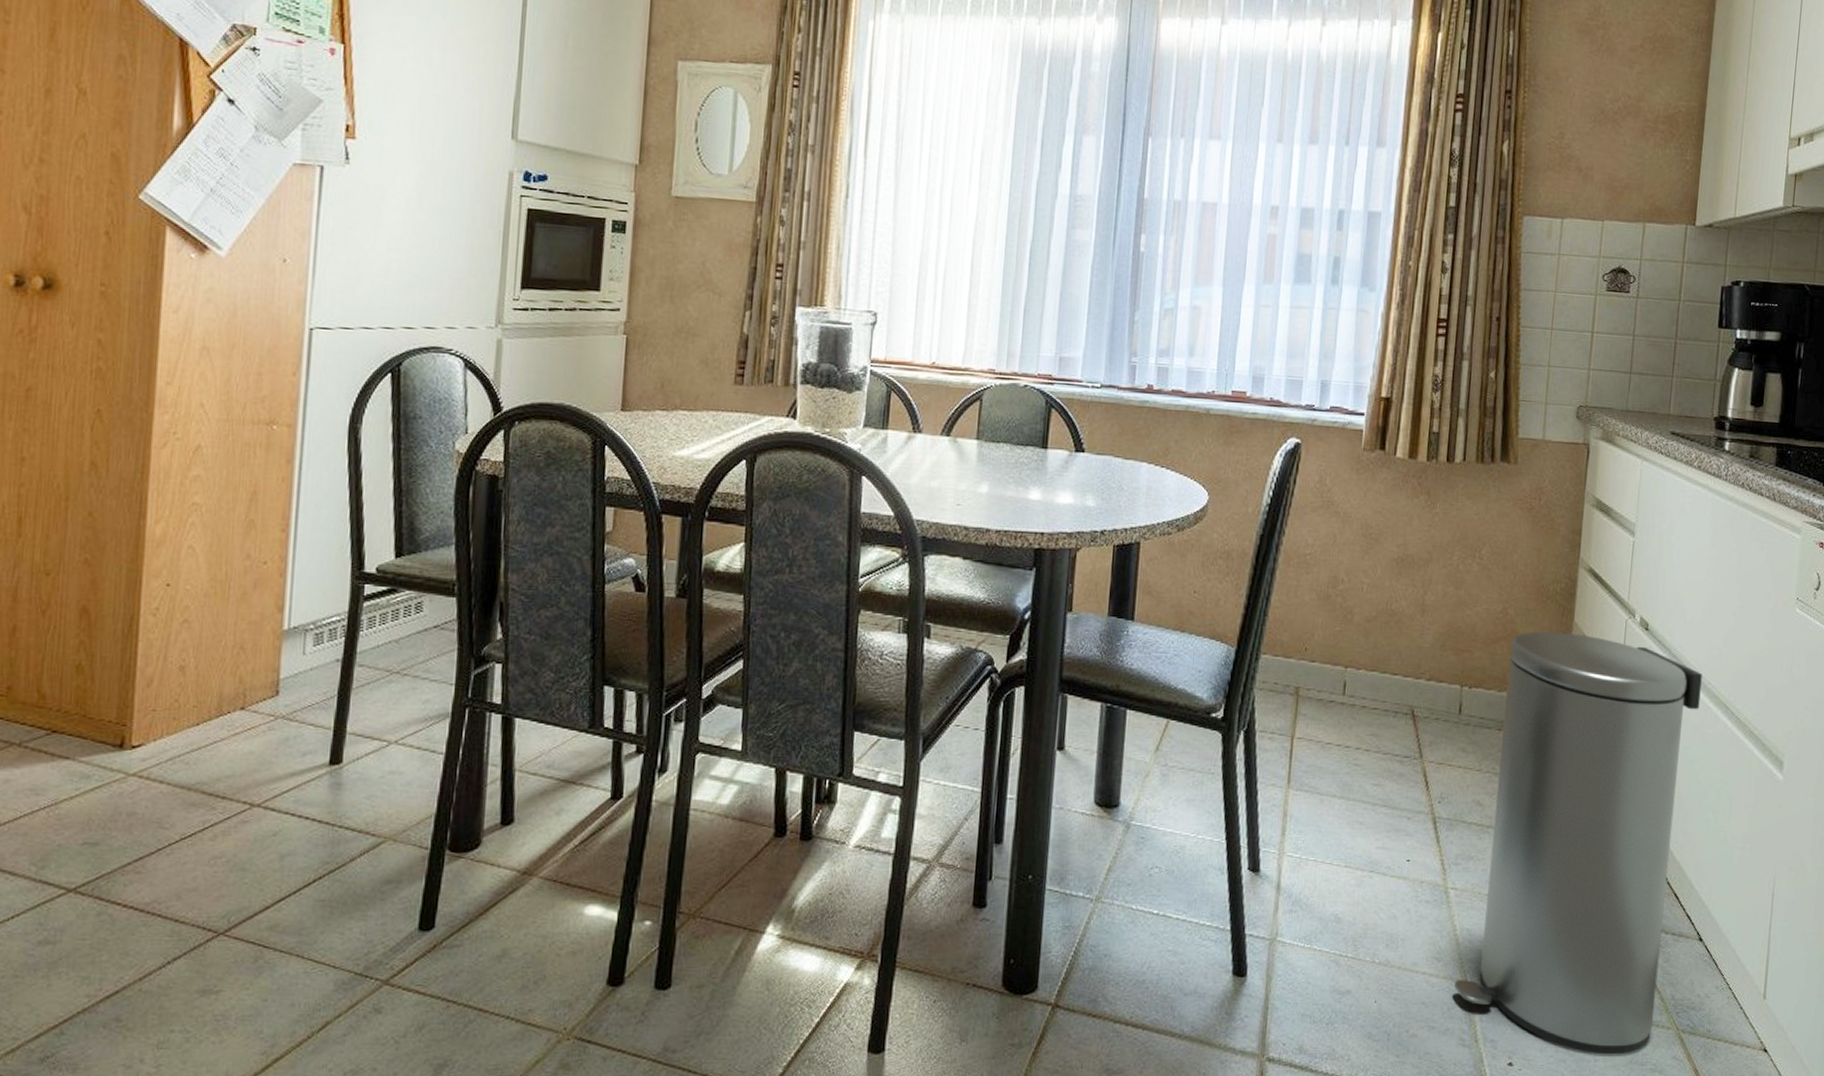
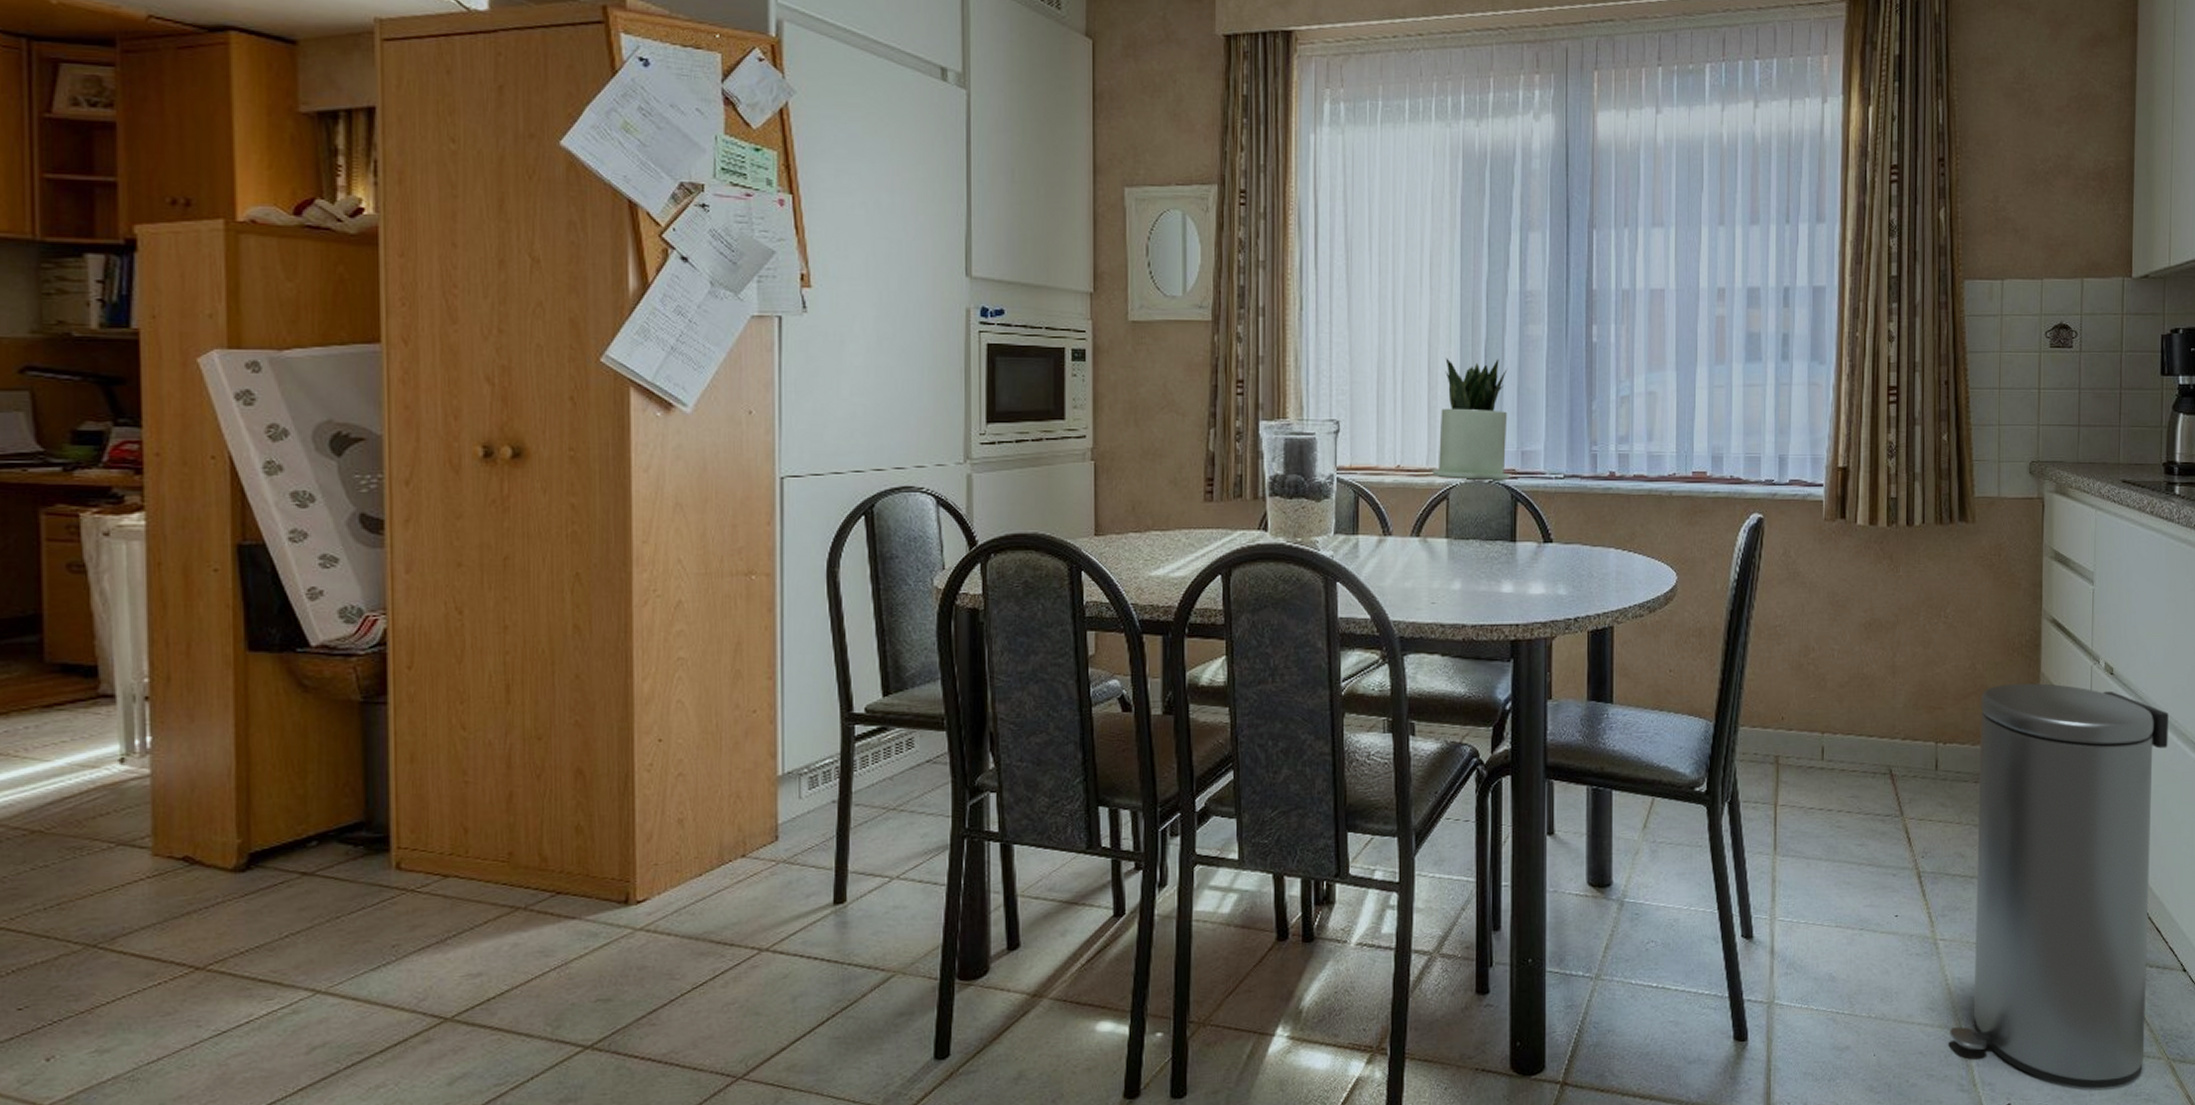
planter: none [967,256,1052,386] -> present [1432,358,1512,481]

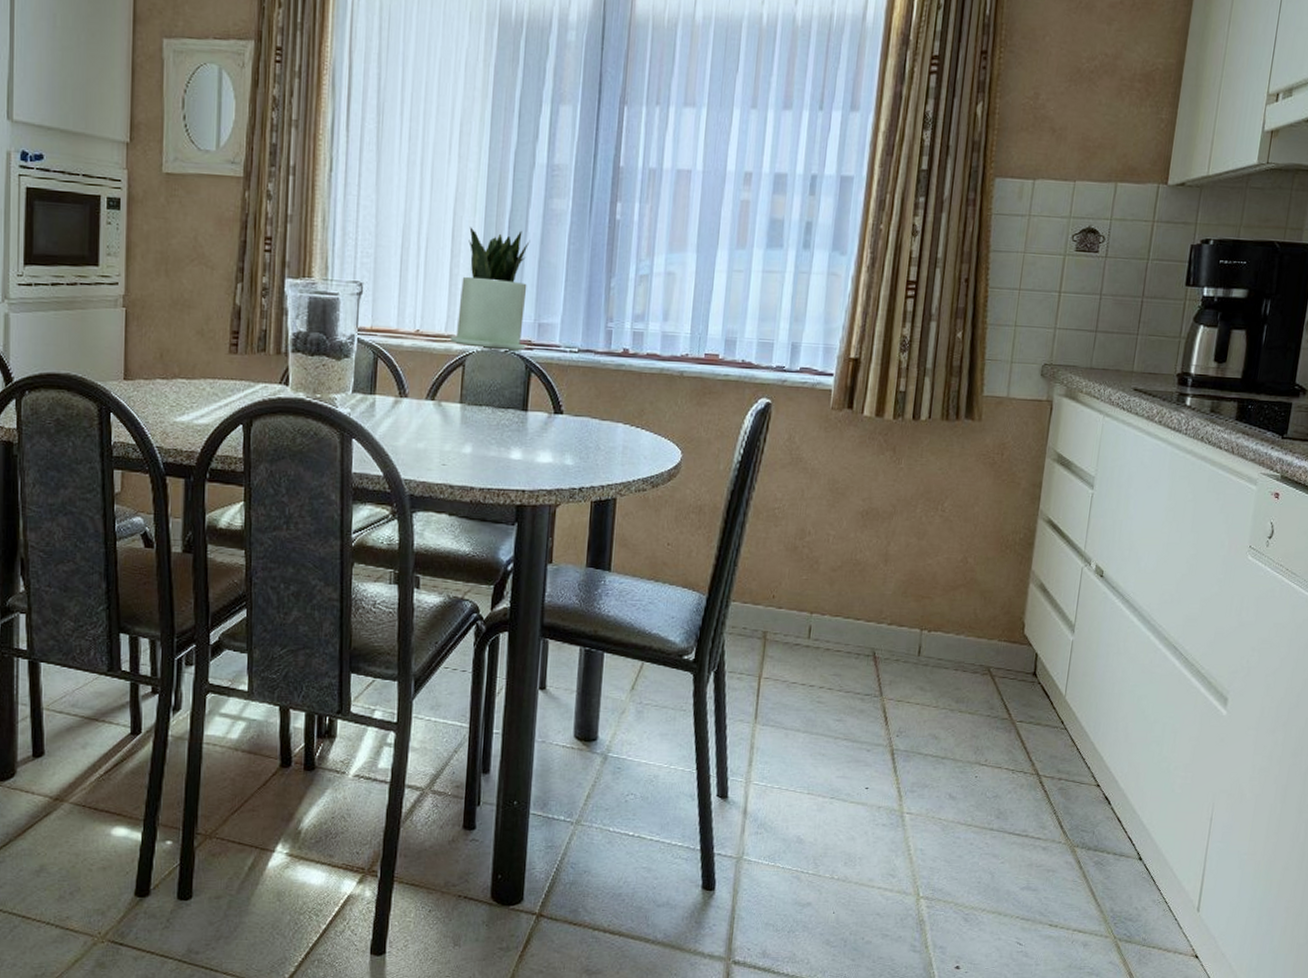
pedal bin: present [1949,683,2169,1089] -> none [906,579,1154,960]

